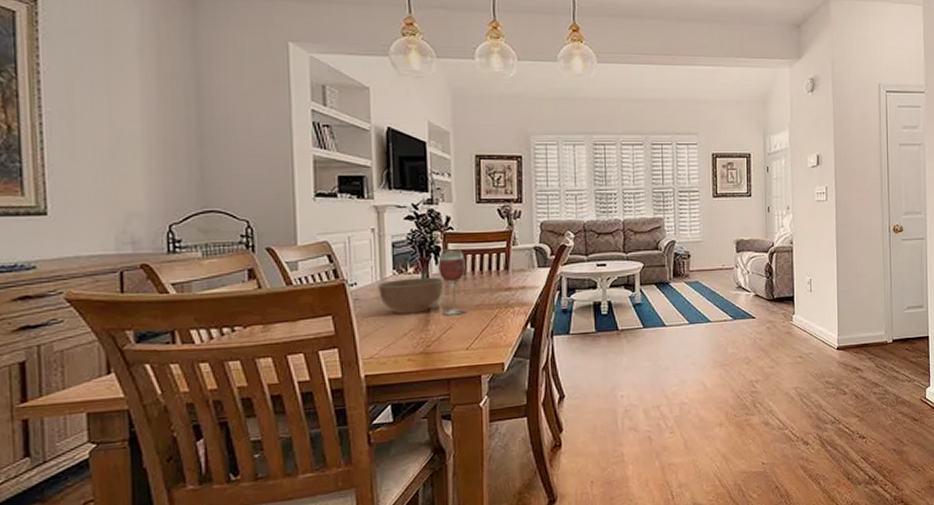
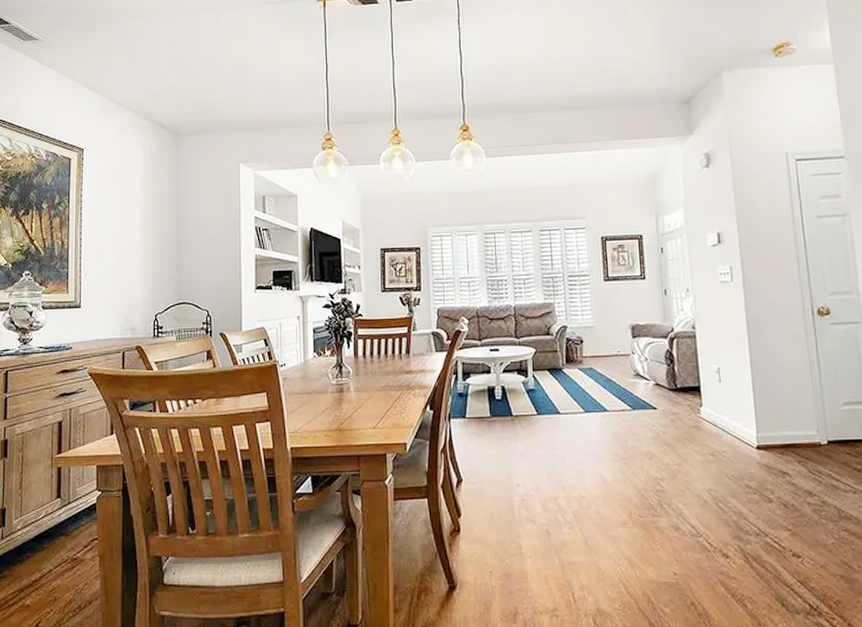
bowl: present [378,277,444,314] -> none [302,359,355,393]
wineglass: present [438,248,467,316] -> none [350,333,374,396]

